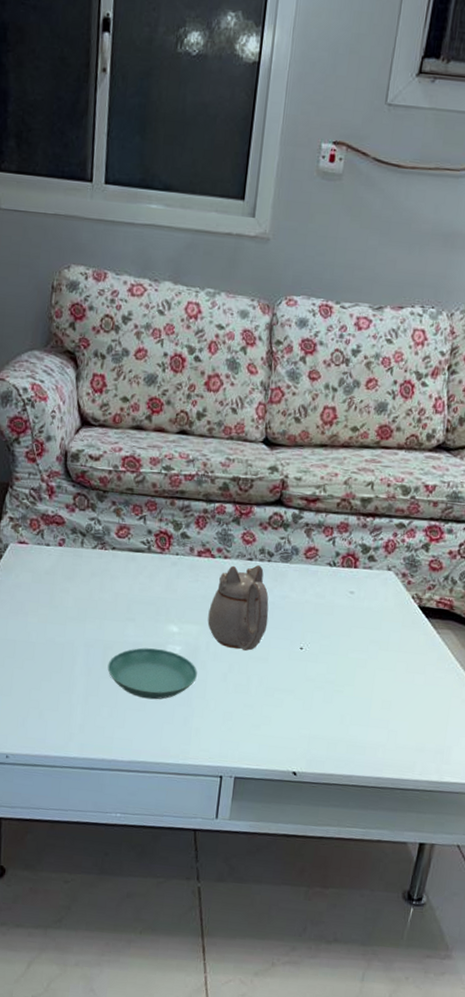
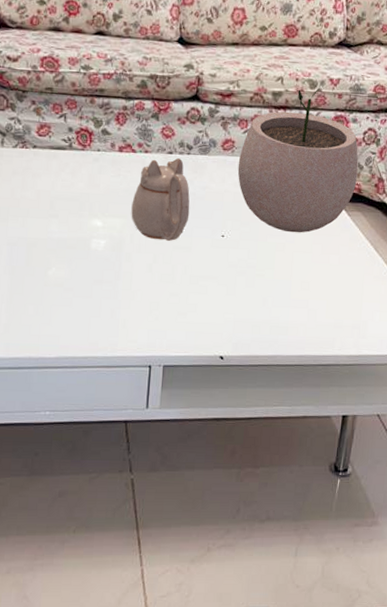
saucer: present [107,647,197,700] -> none [31,243,123,294]
plant pot: none [320,494,452,650] -> present [237,87,359,233]

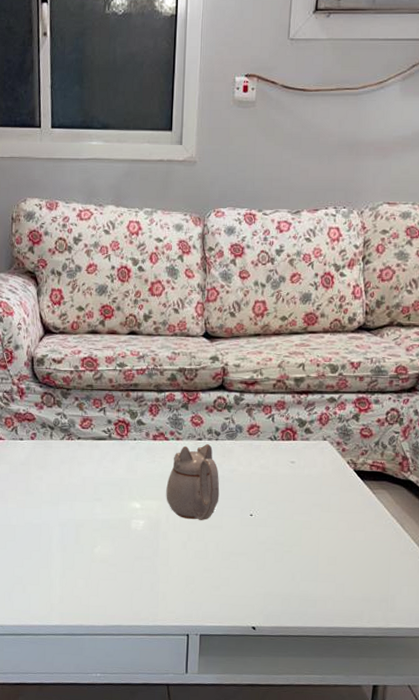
plant pot: present [237,87,359,233] -> none [263,371,382,511]

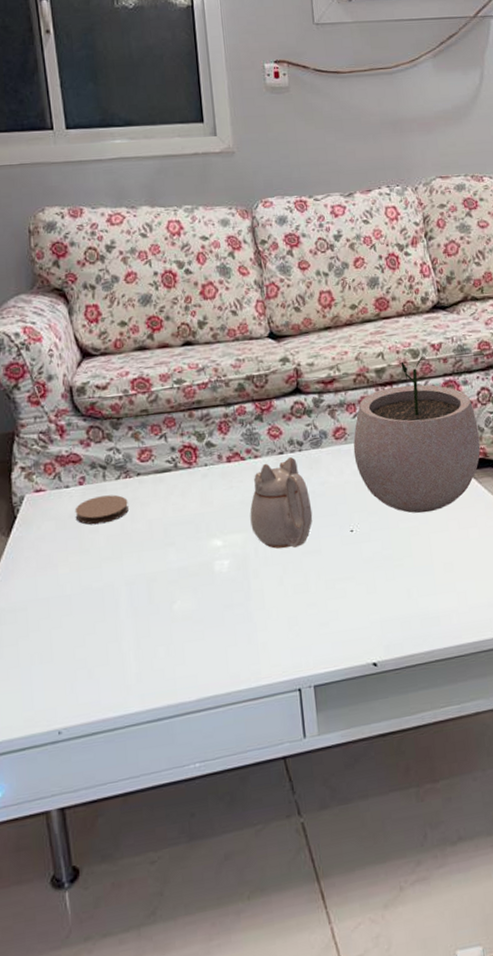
coaster: none [25,451,68,474] -> present [75,494,129,525]
plant pot: none [263,371,382,511] -> present [353,355,481,513]

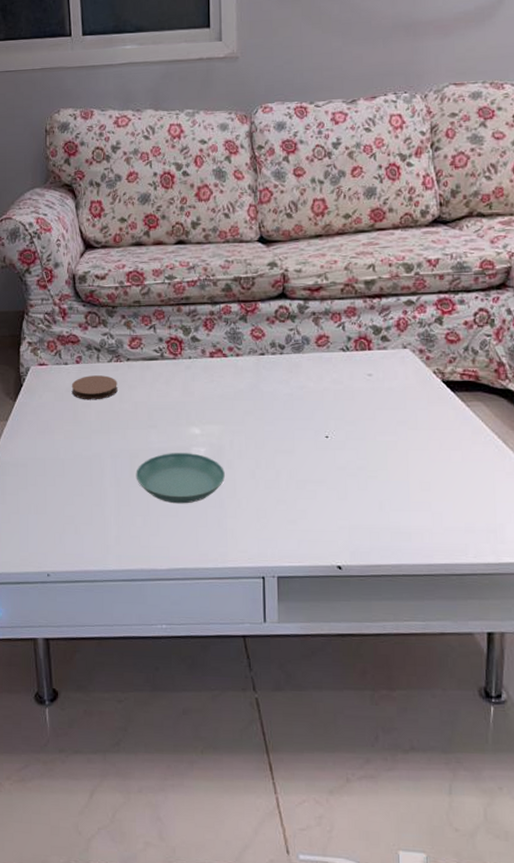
saucer: none [154,567,252,626] -> present [135,453,225,504]
teapot: present [250,457,313,549] -> none [228,359,289,445]
plant pot: present [353,355,481,513] -> none [335,270,473,429]

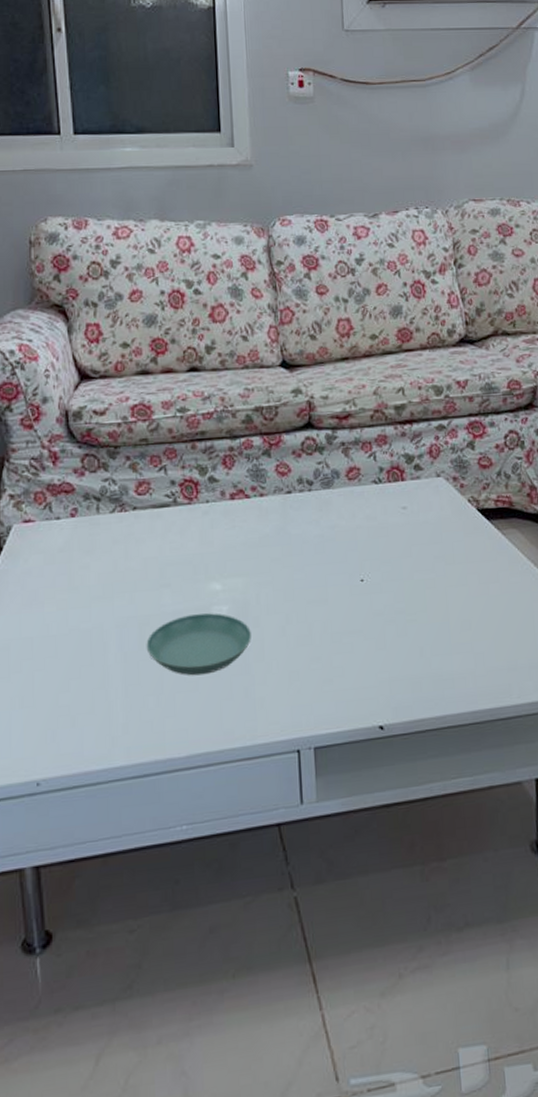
coaster: present [71,375,118,400] -> none [65,529,122,561]

